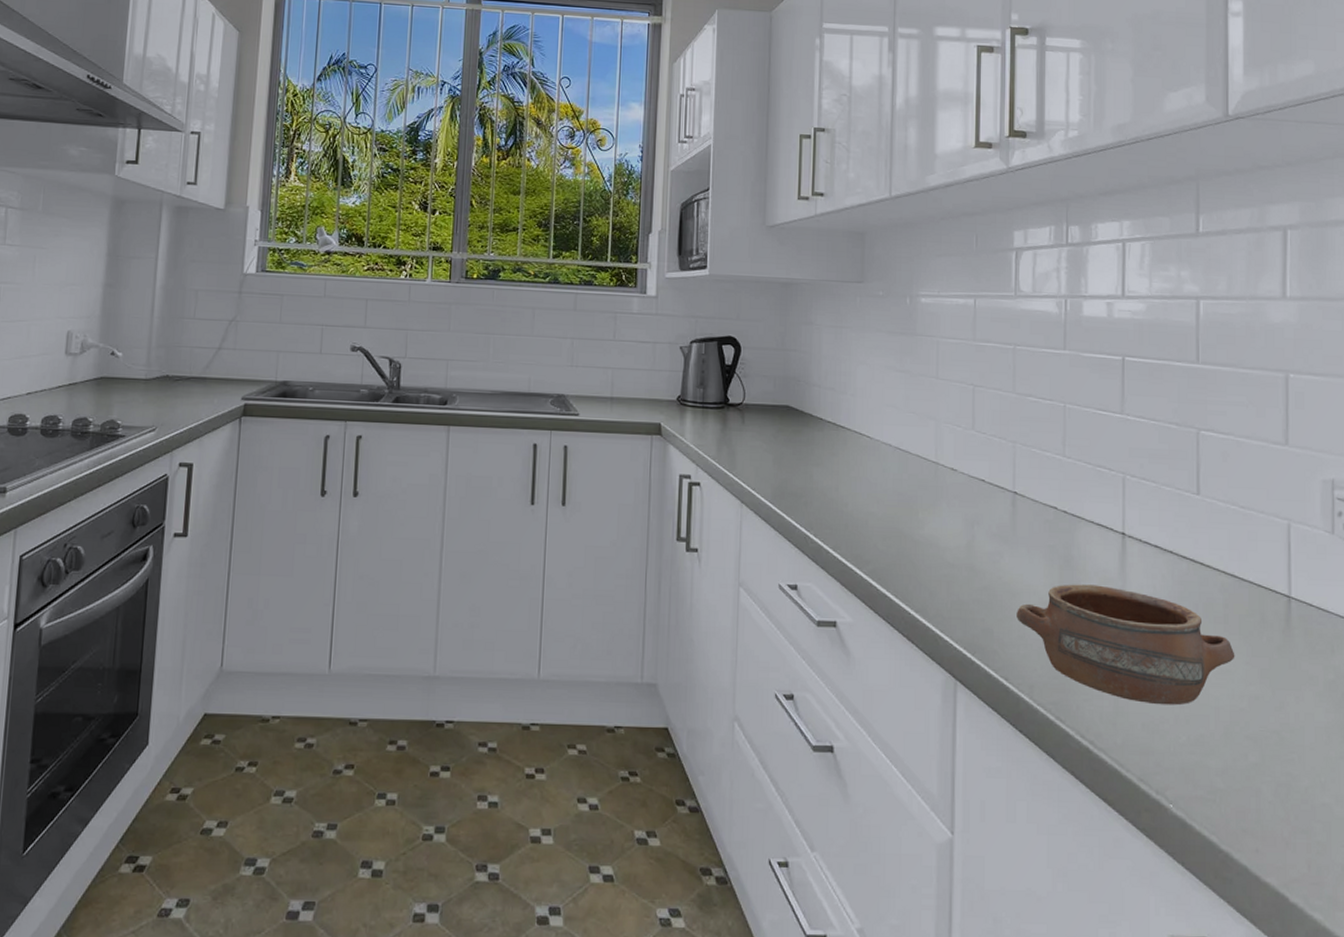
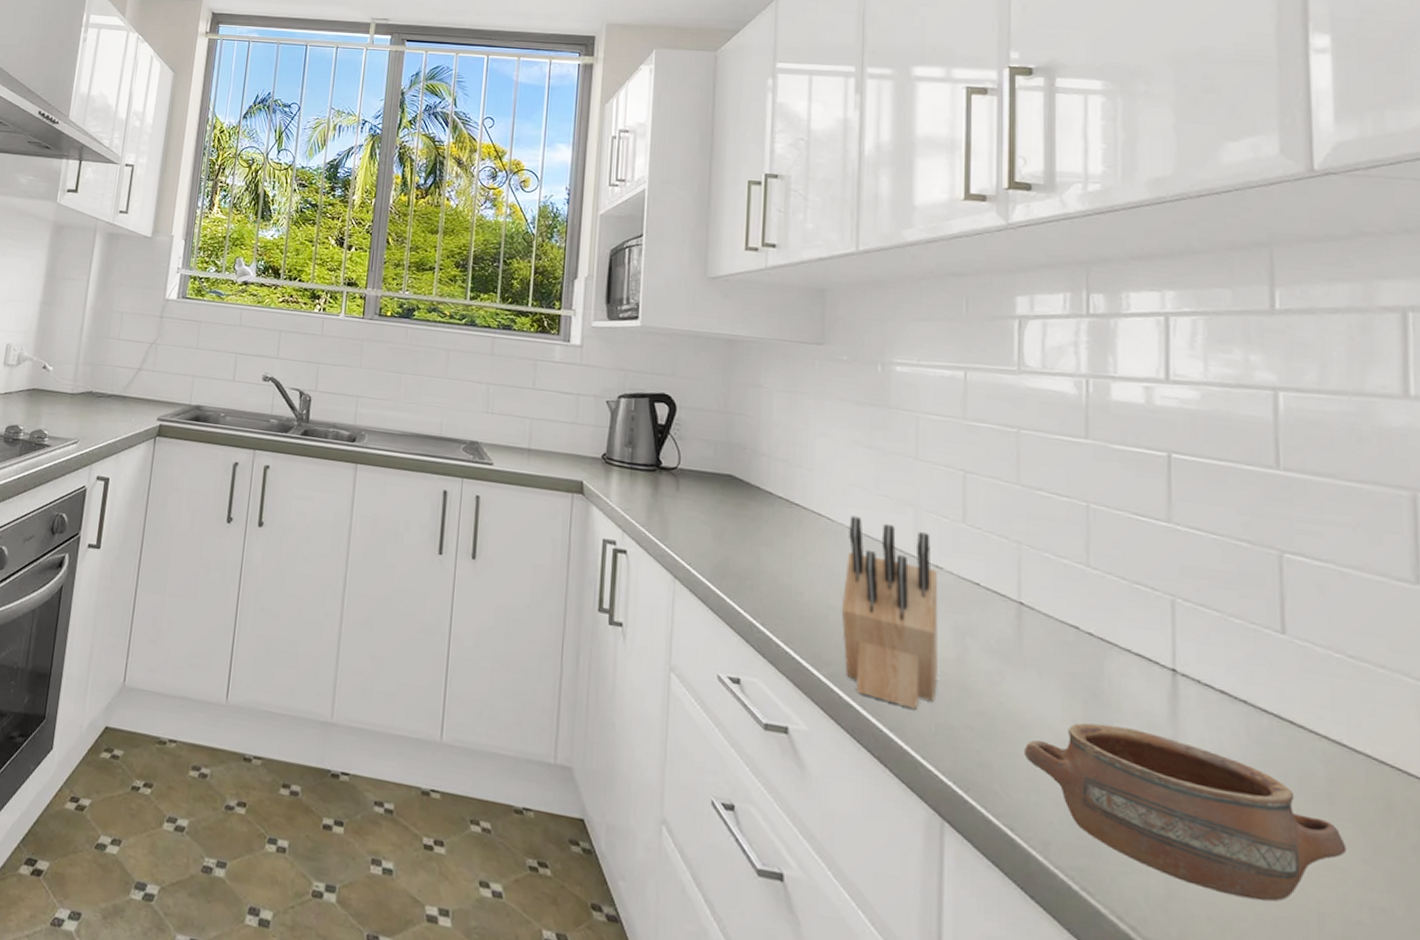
knife block: none [878,432,954,592] -> present [841,515,939,709]

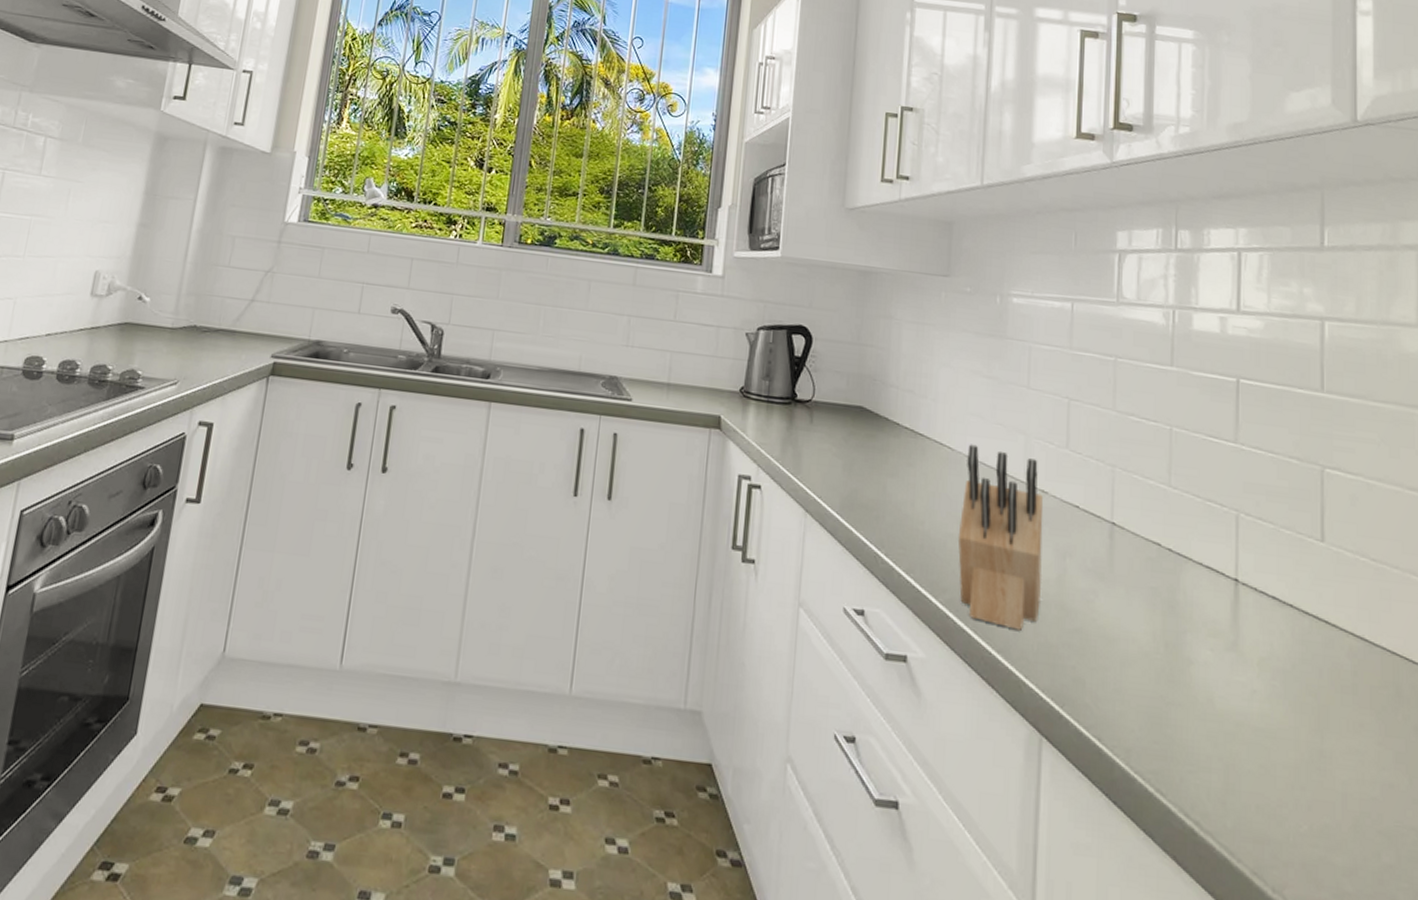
pottery: present [1025,723,1347,902] -> none [1112,633,1366,787]

